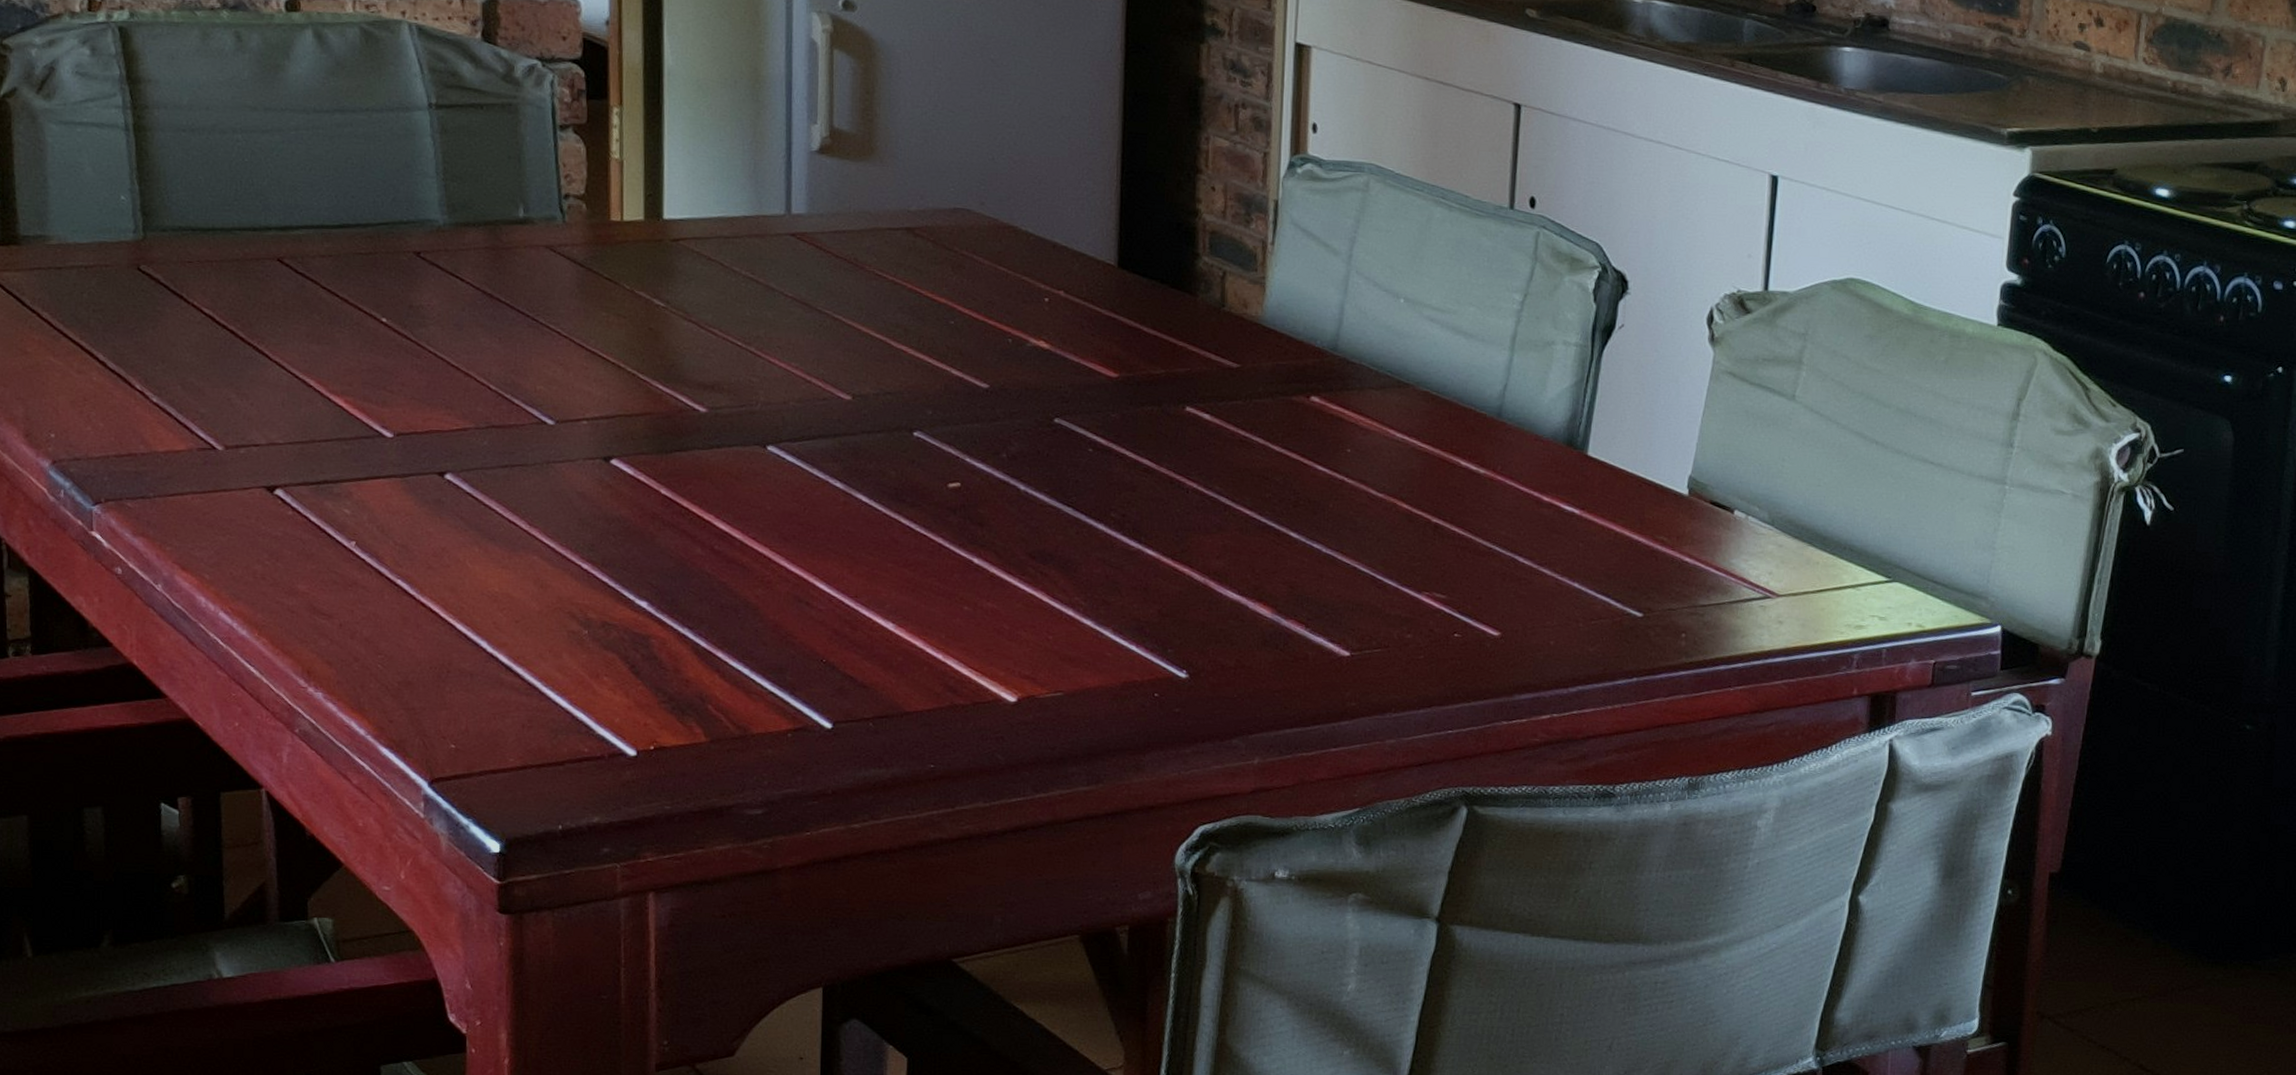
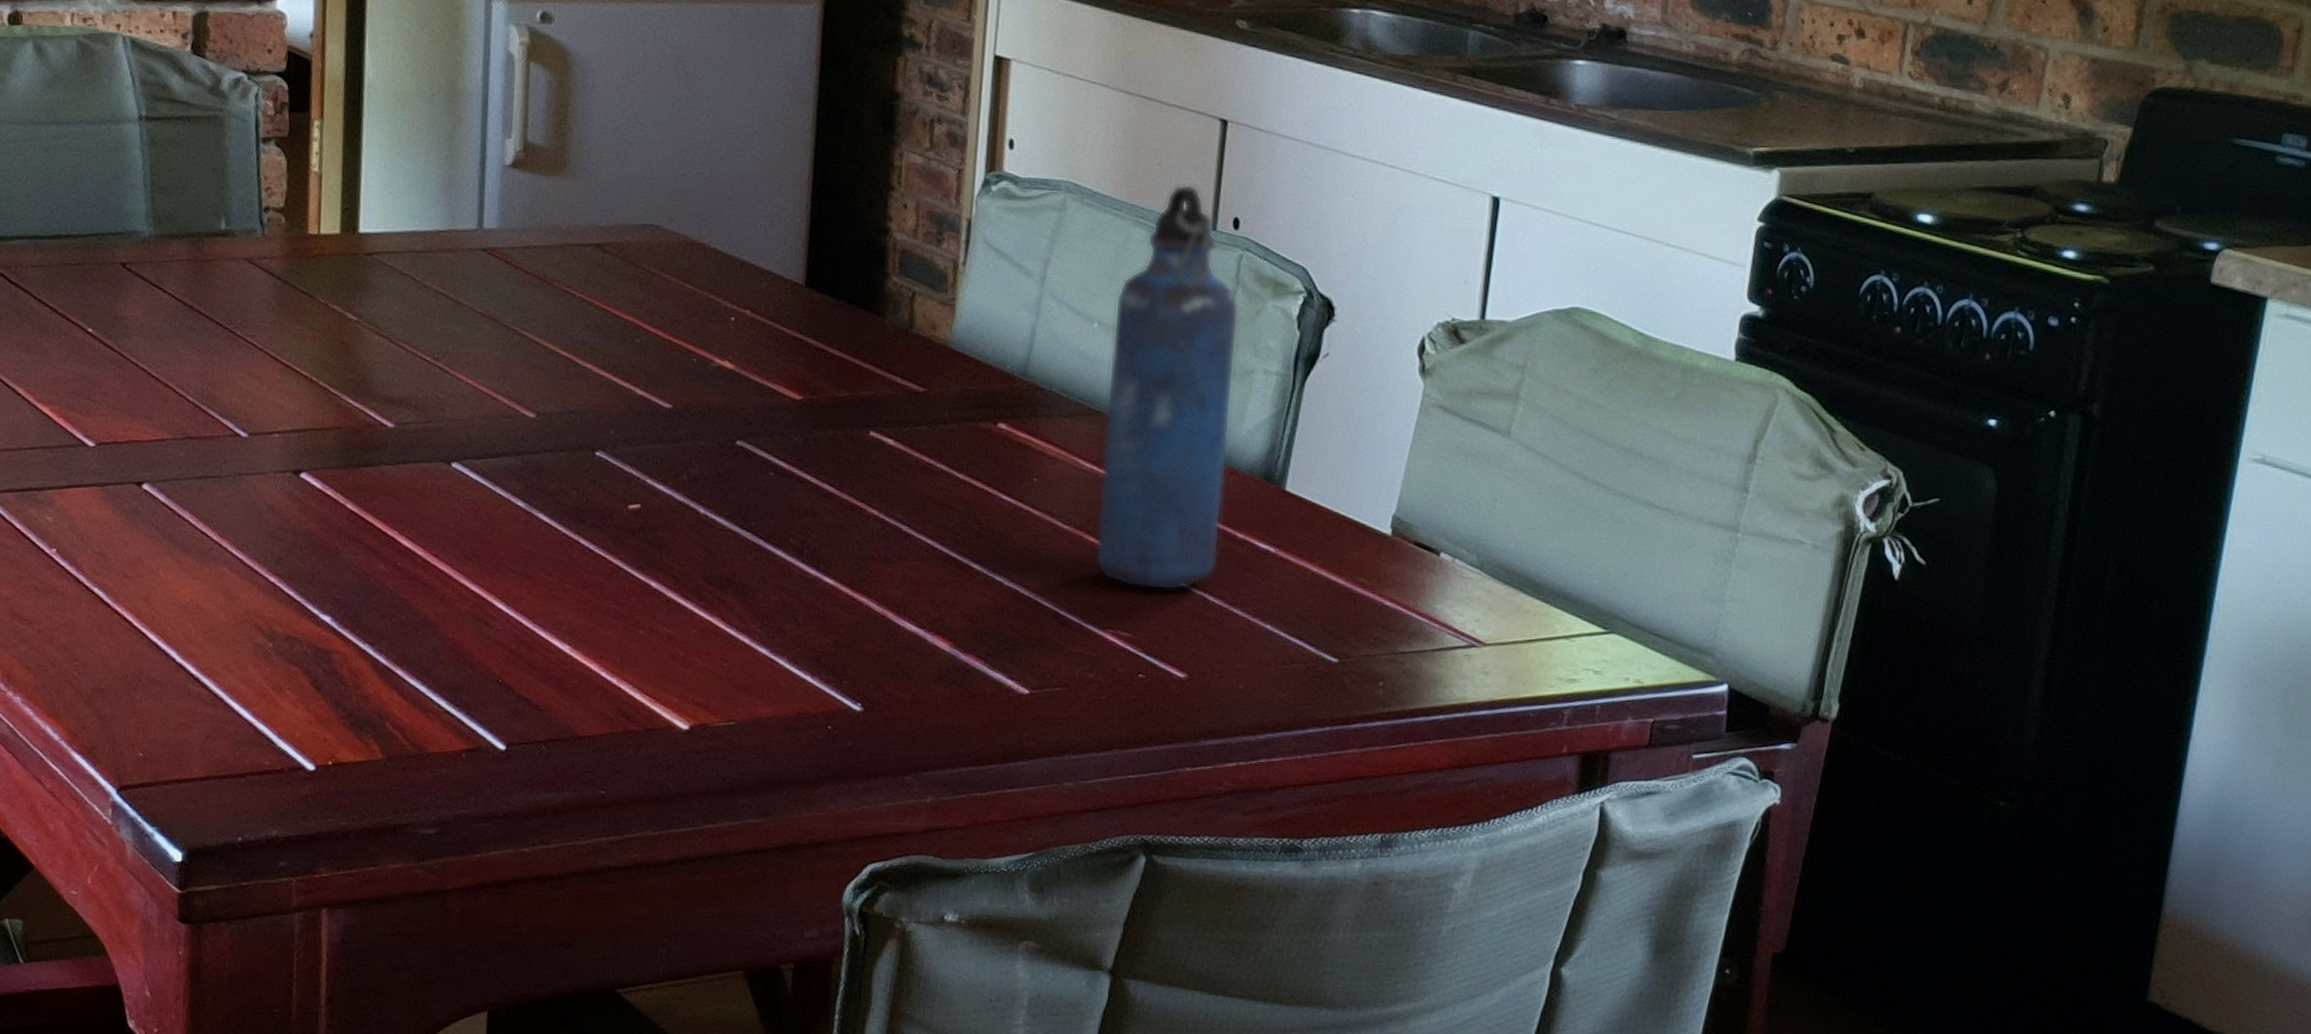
water bottle: none [1409,165,1538,554] -> present [1095,184,1239,591]

